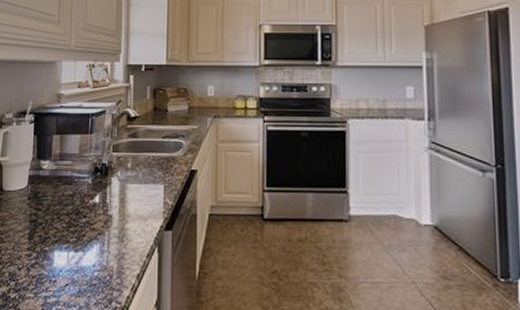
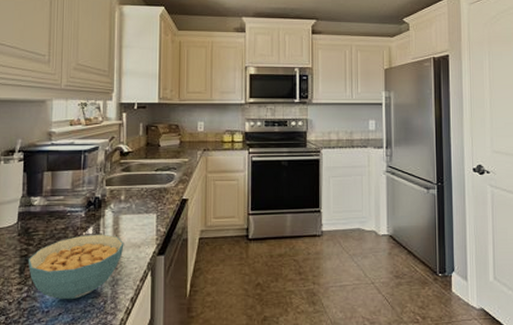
cereal bowl: none [36,203,131,271] -> present [27,234,124,300]

